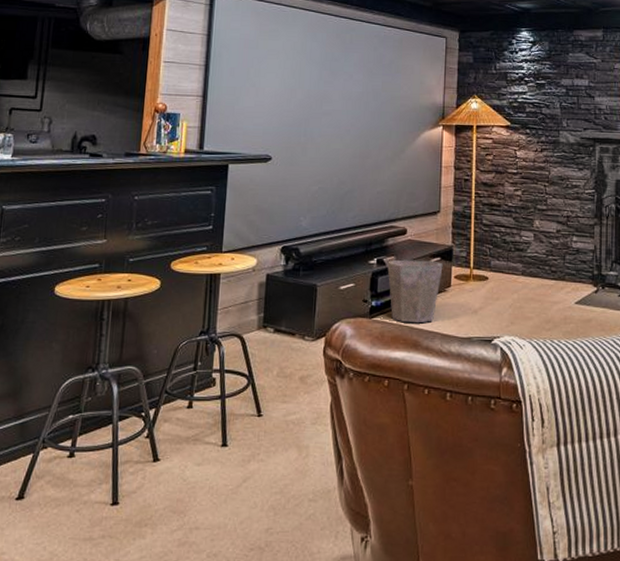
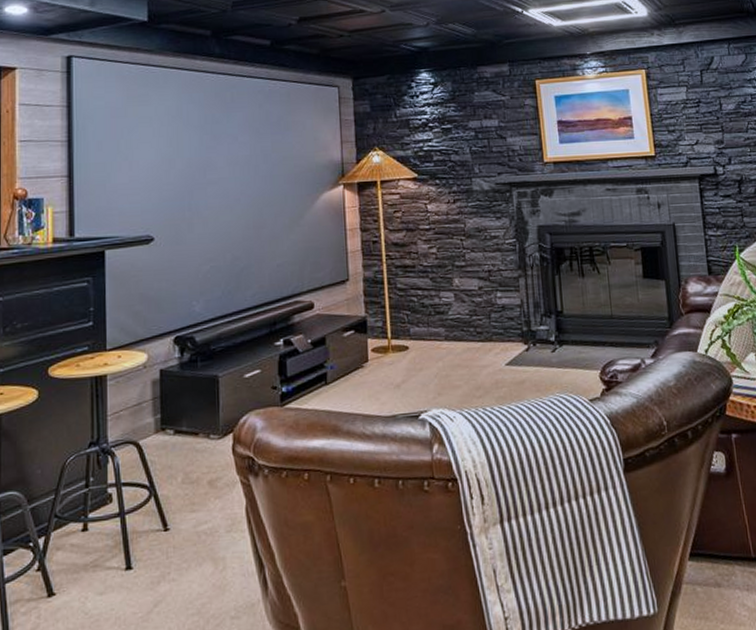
waste bin: present [387,259,443,323] -> none [295,335,358,406]

